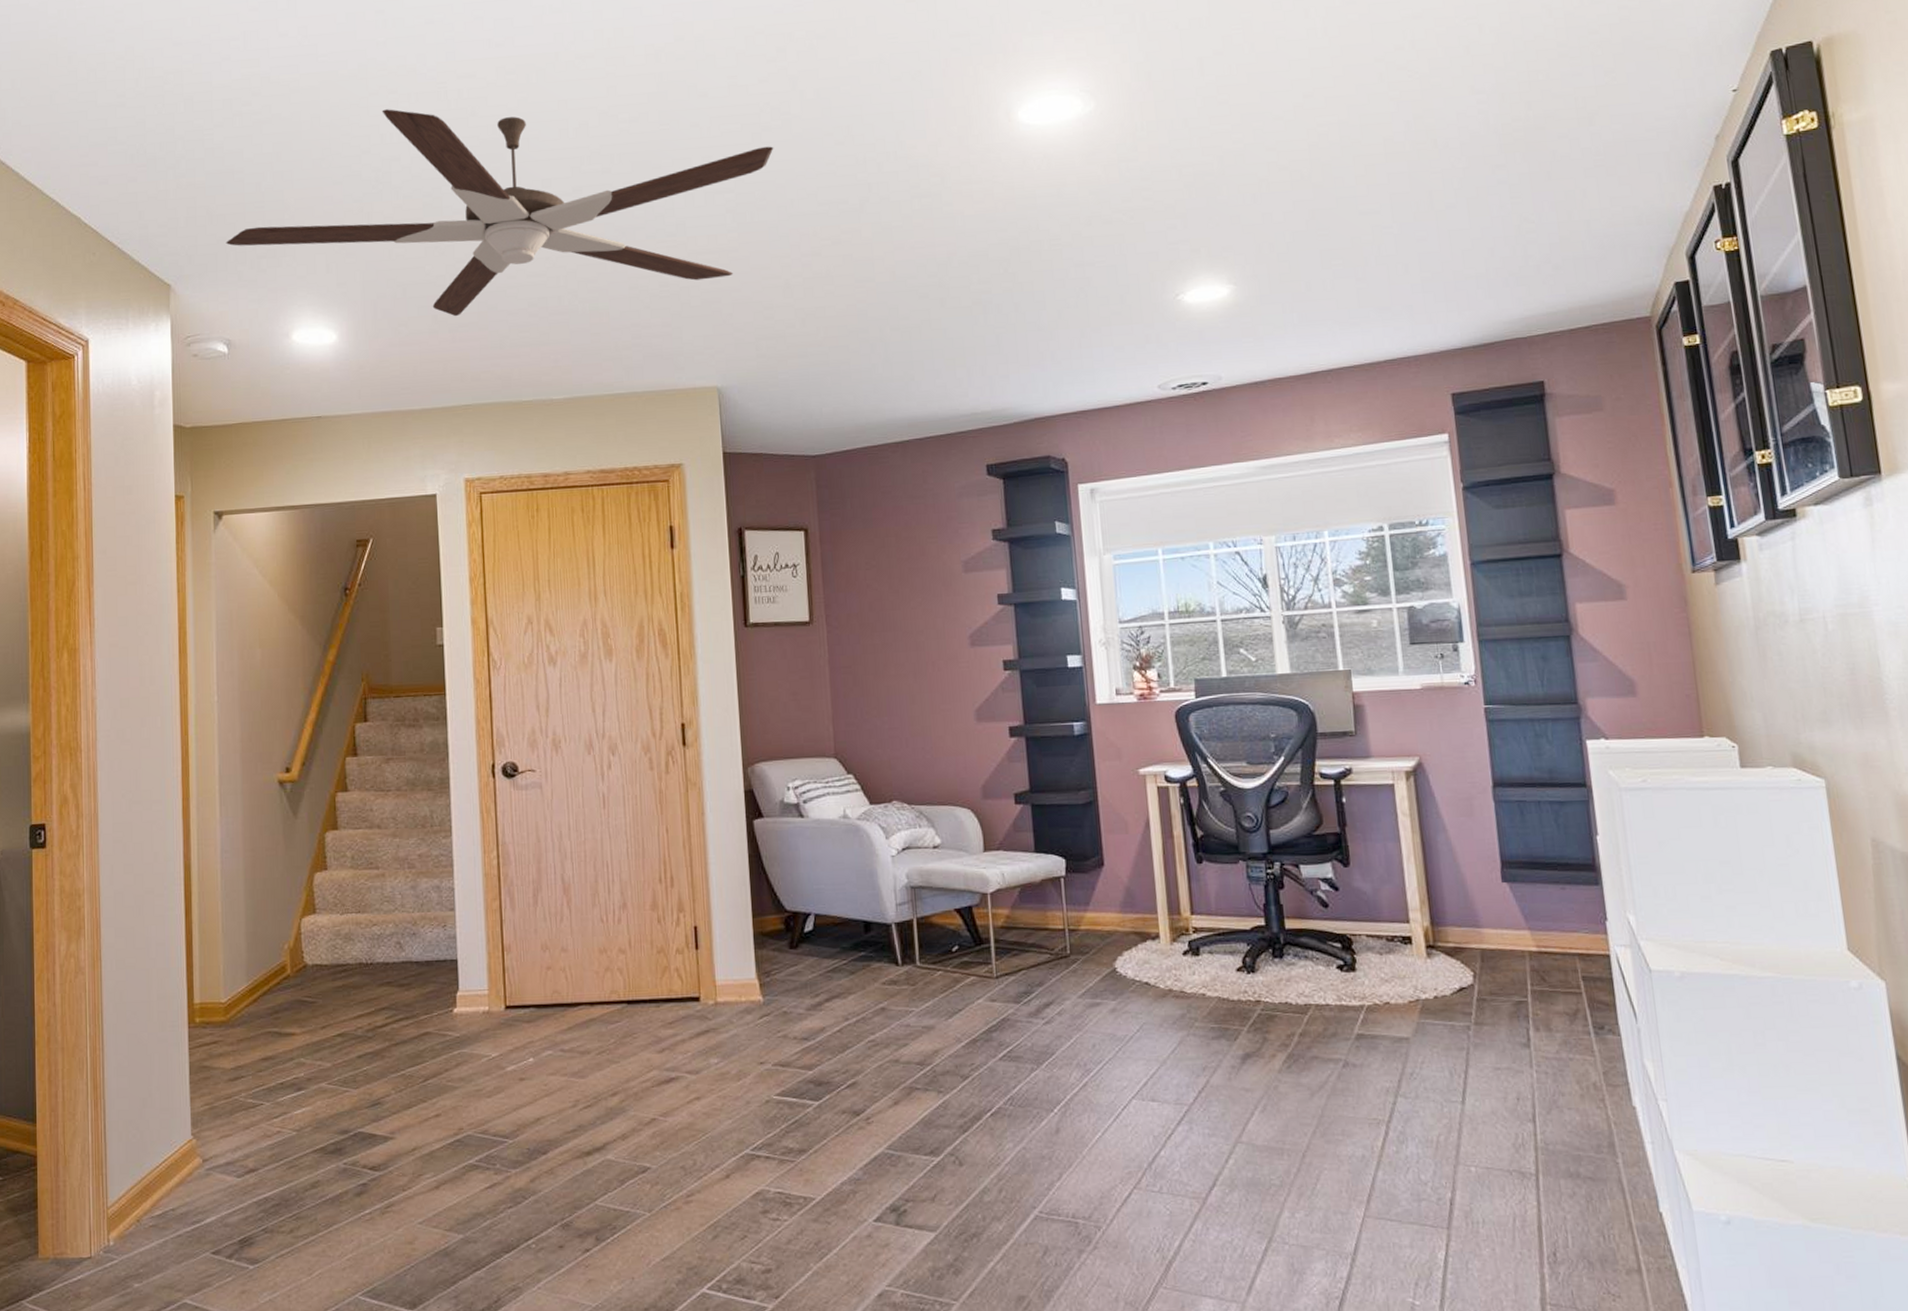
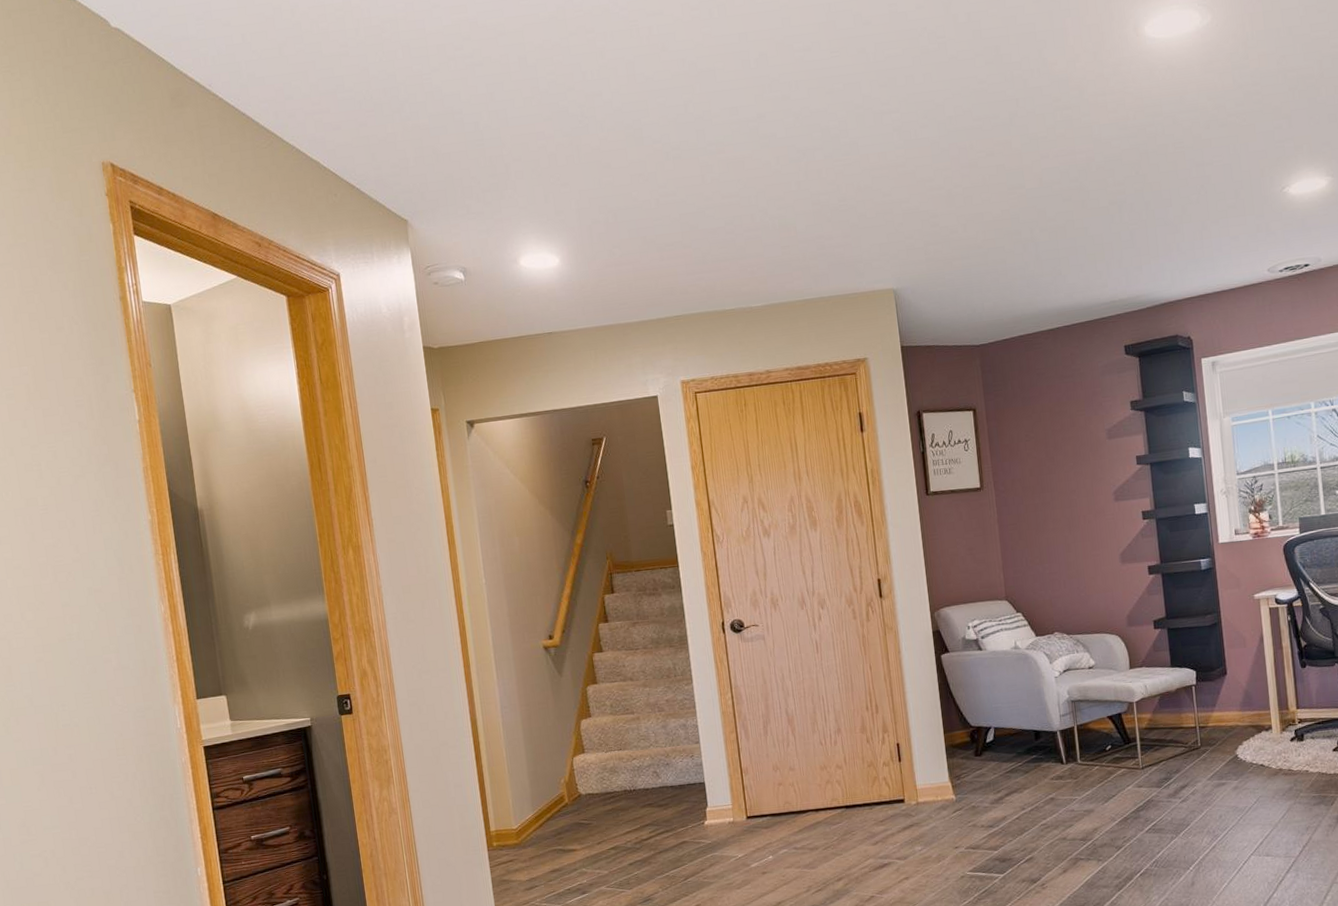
ceiling fan: present [225,109,774,317] -> none [452,48,933,238]

